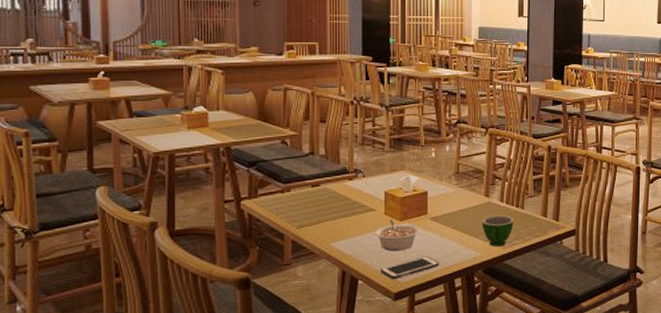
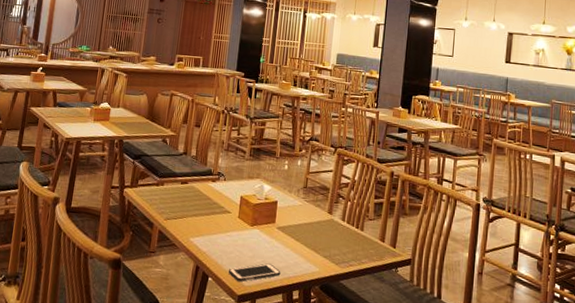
legume: present [374,219,420,252] -> none [227,223,267,255]
teacup: present [481,215,514,247] -> none [322,233,353,266]

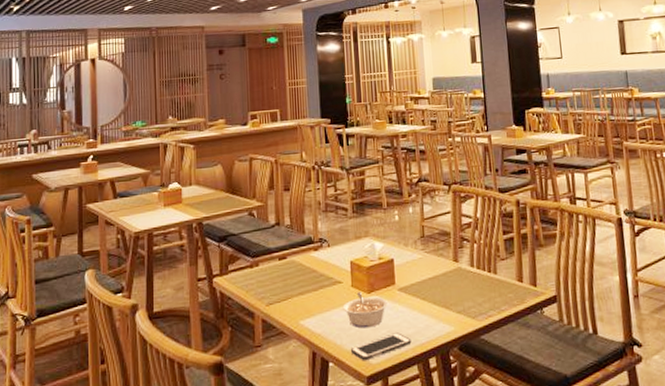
legume: none [227,223,267,255] -> present [342,292,389,329]

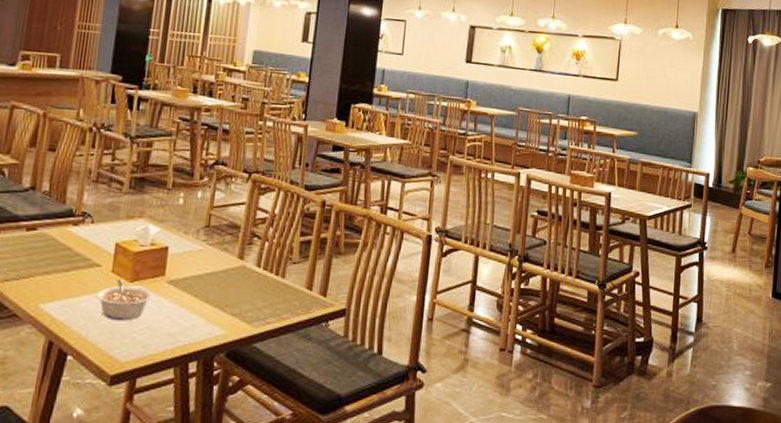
cell phone: present [351,332,412,361] -> none [97,330,173,358]

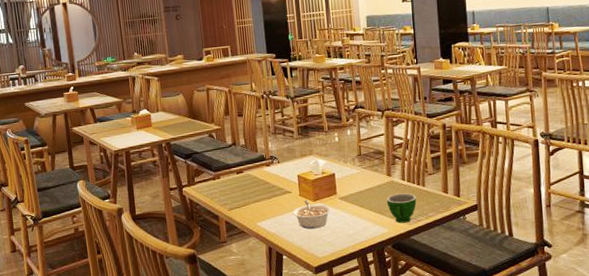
teacup: none [230,284,271,324] -> present [386,193,417,223]

